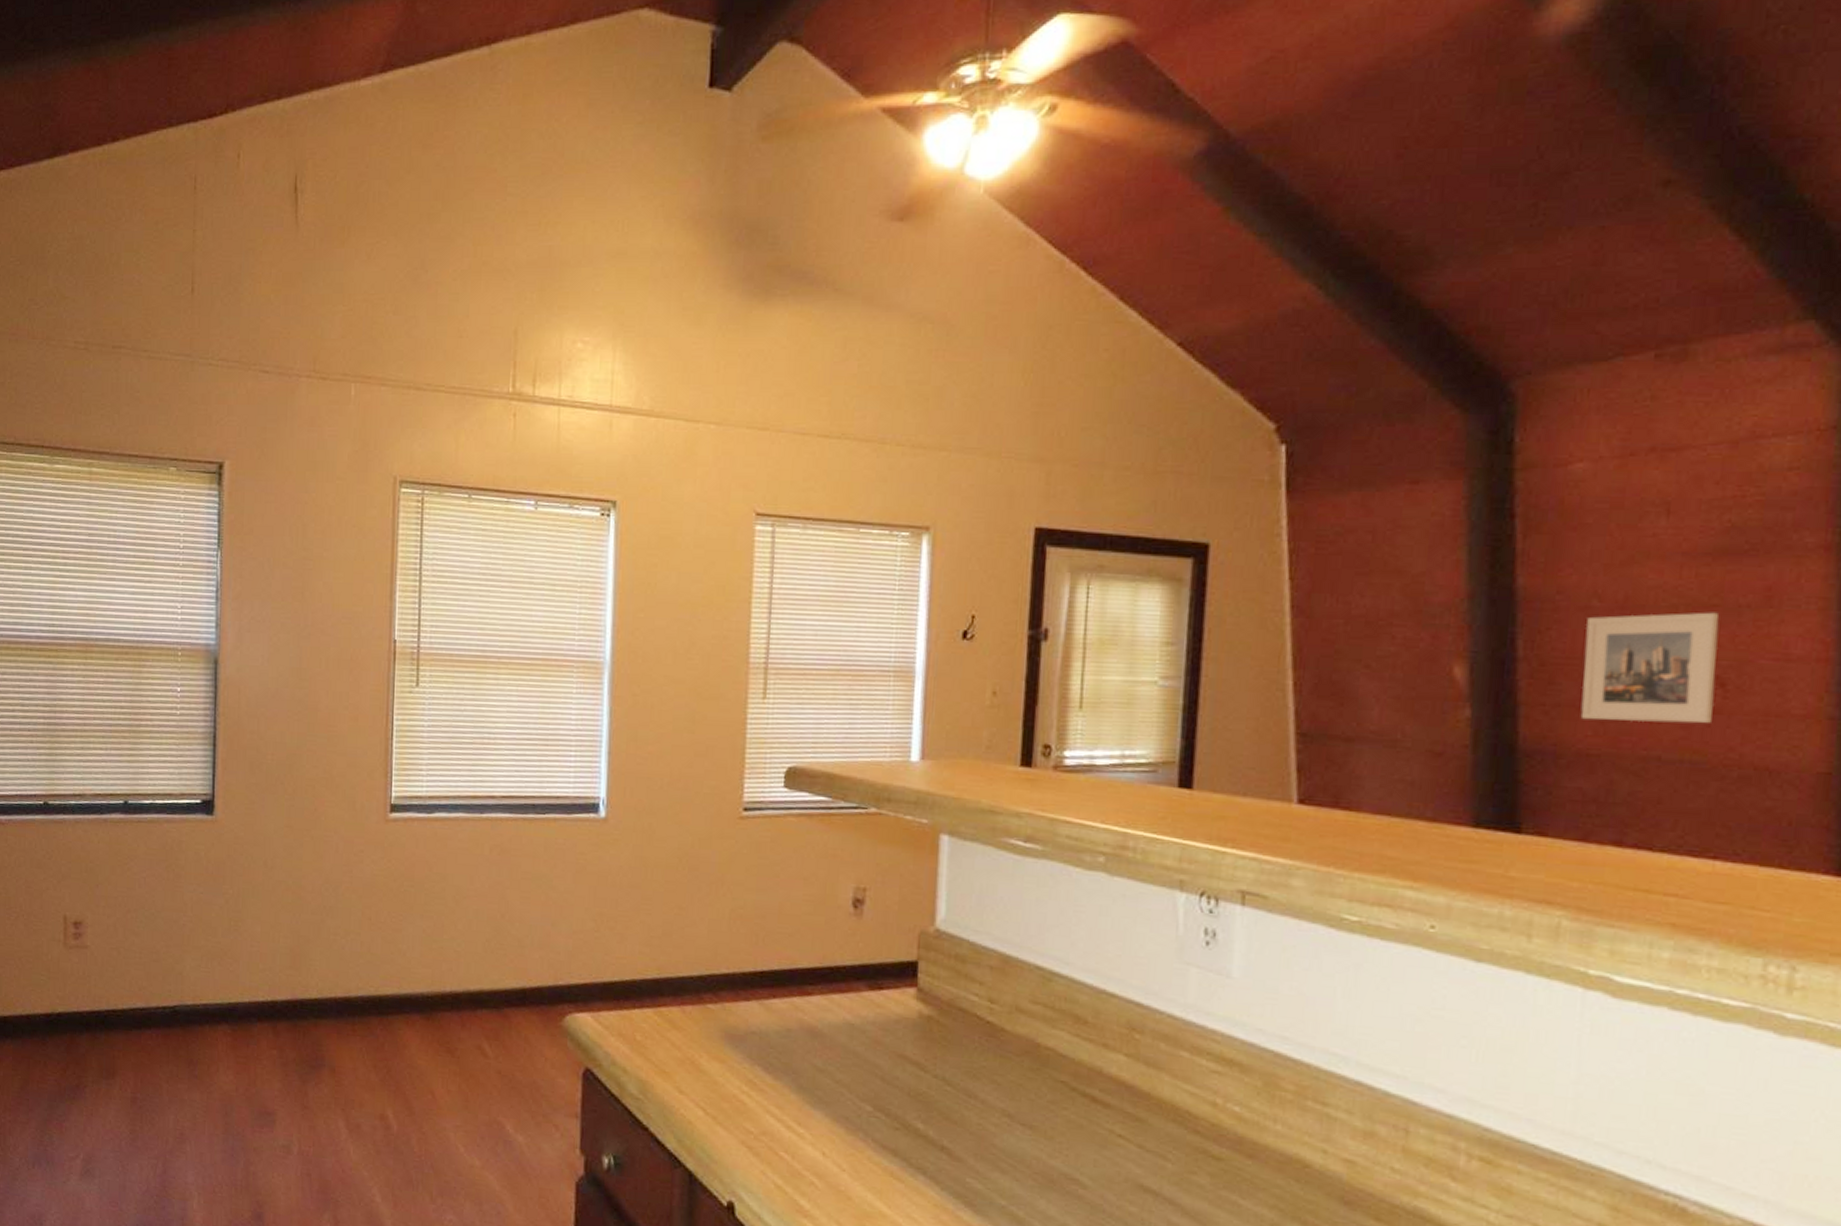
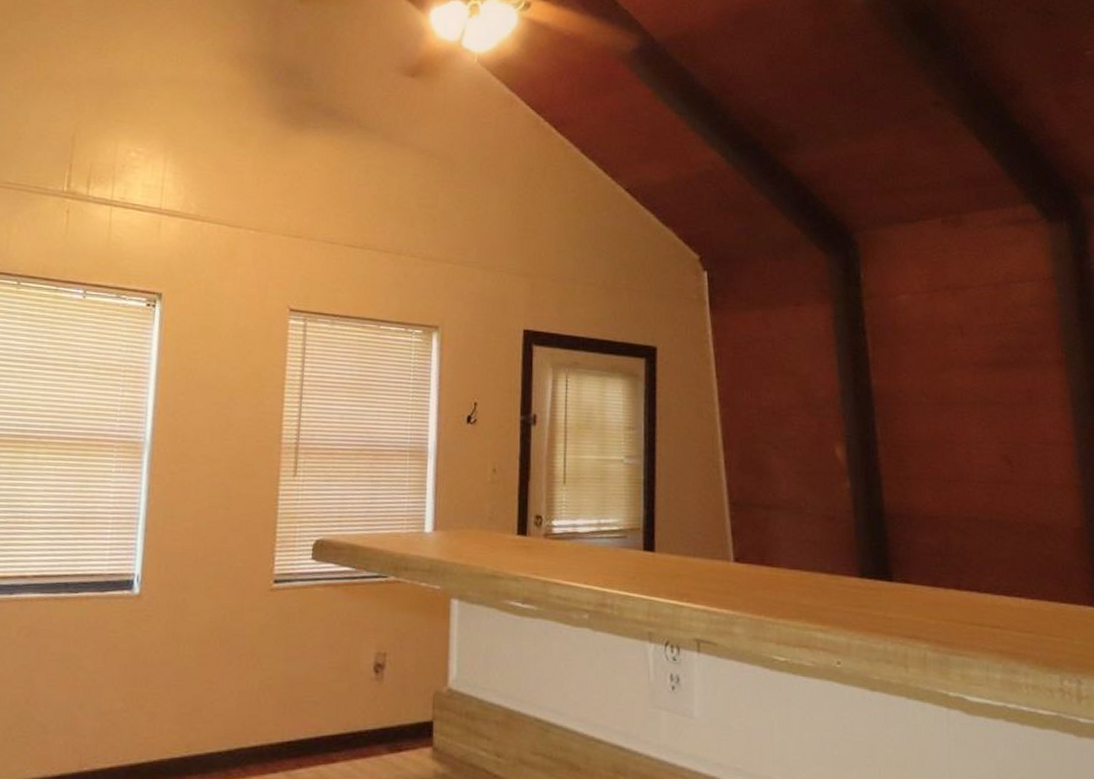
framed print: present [1580,612,1720,724] -> none [920,407,1006,492]

